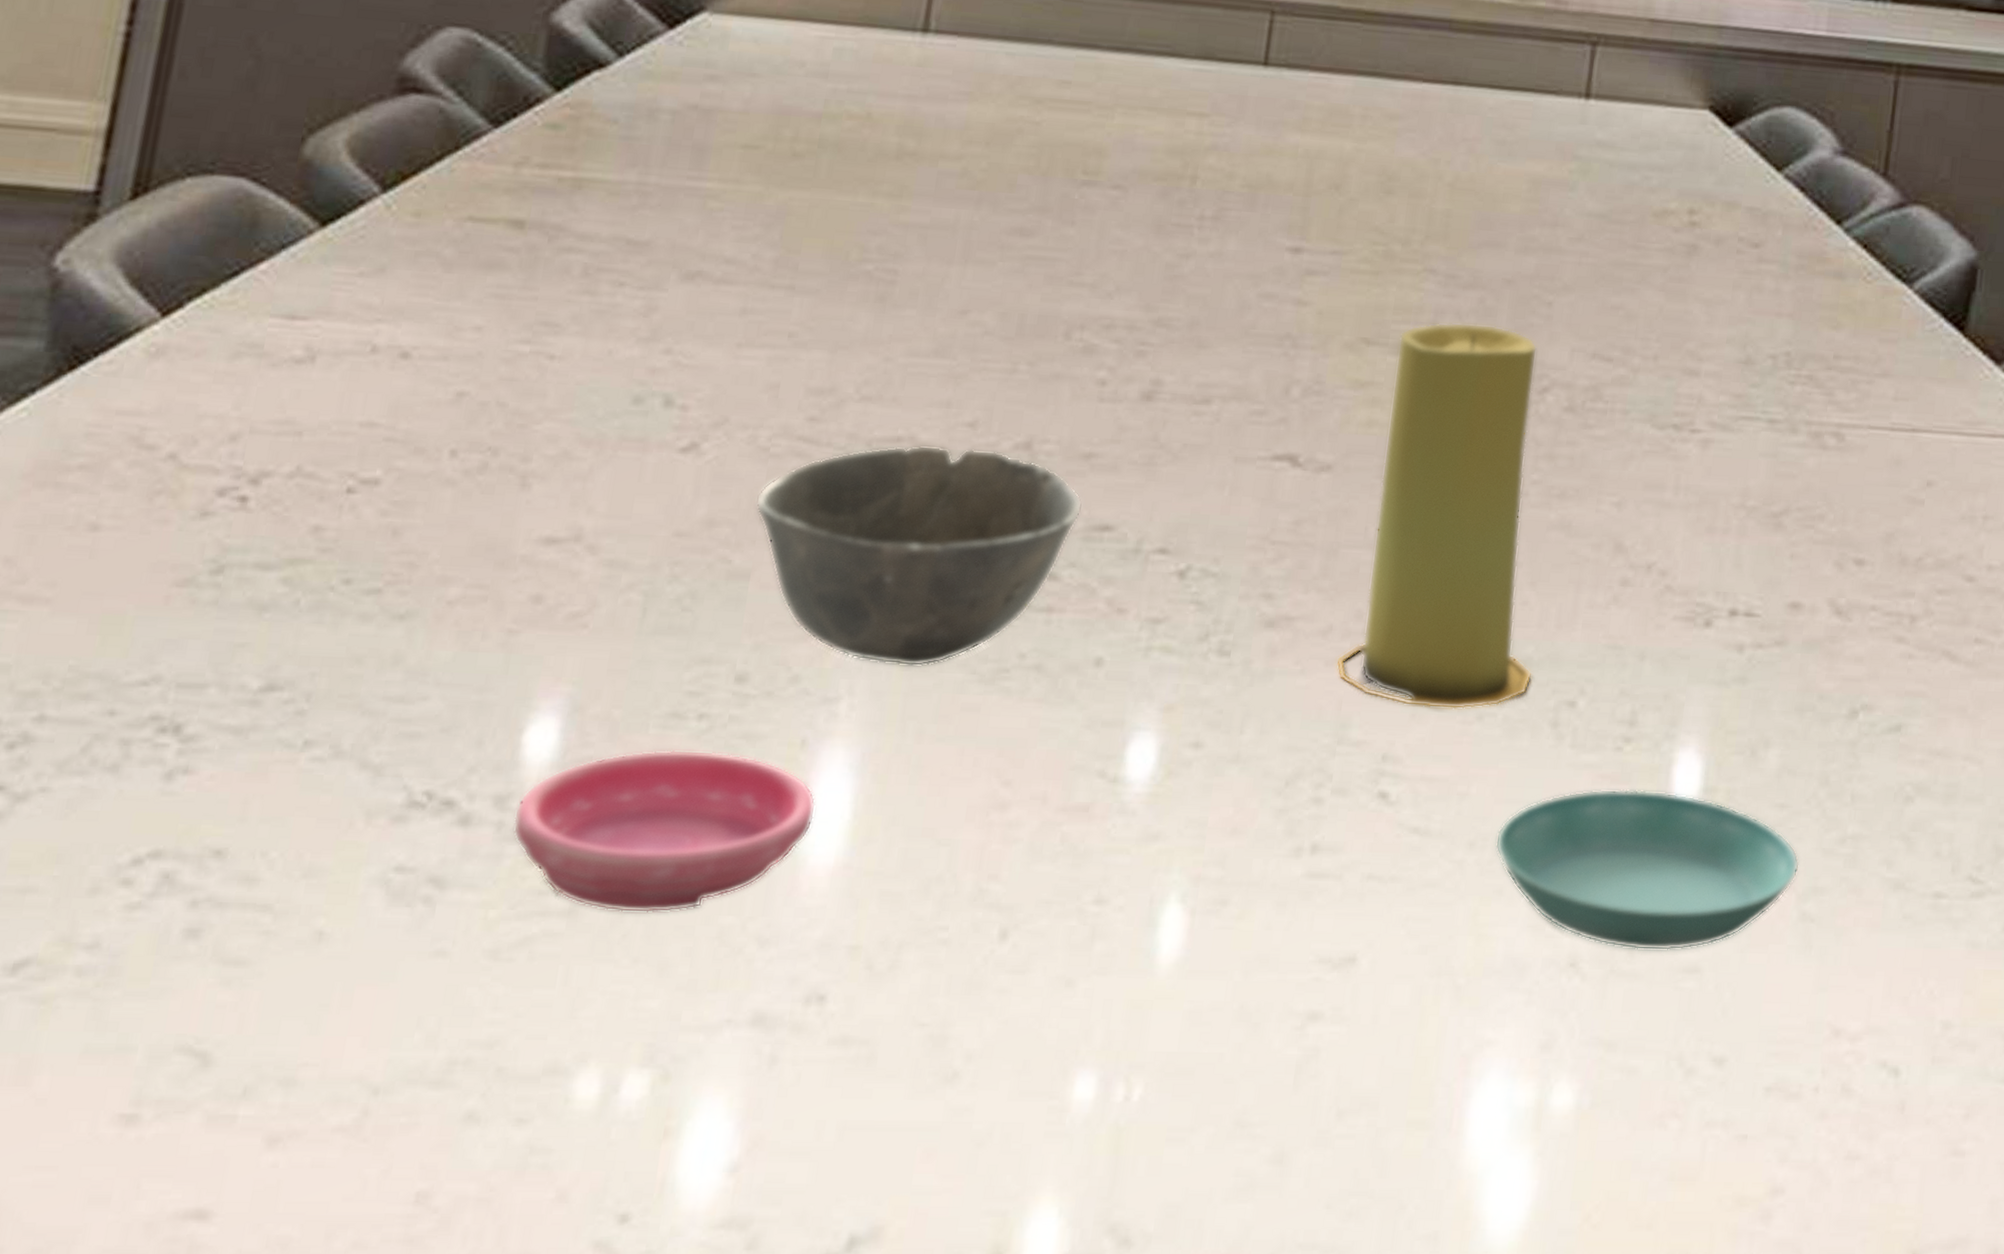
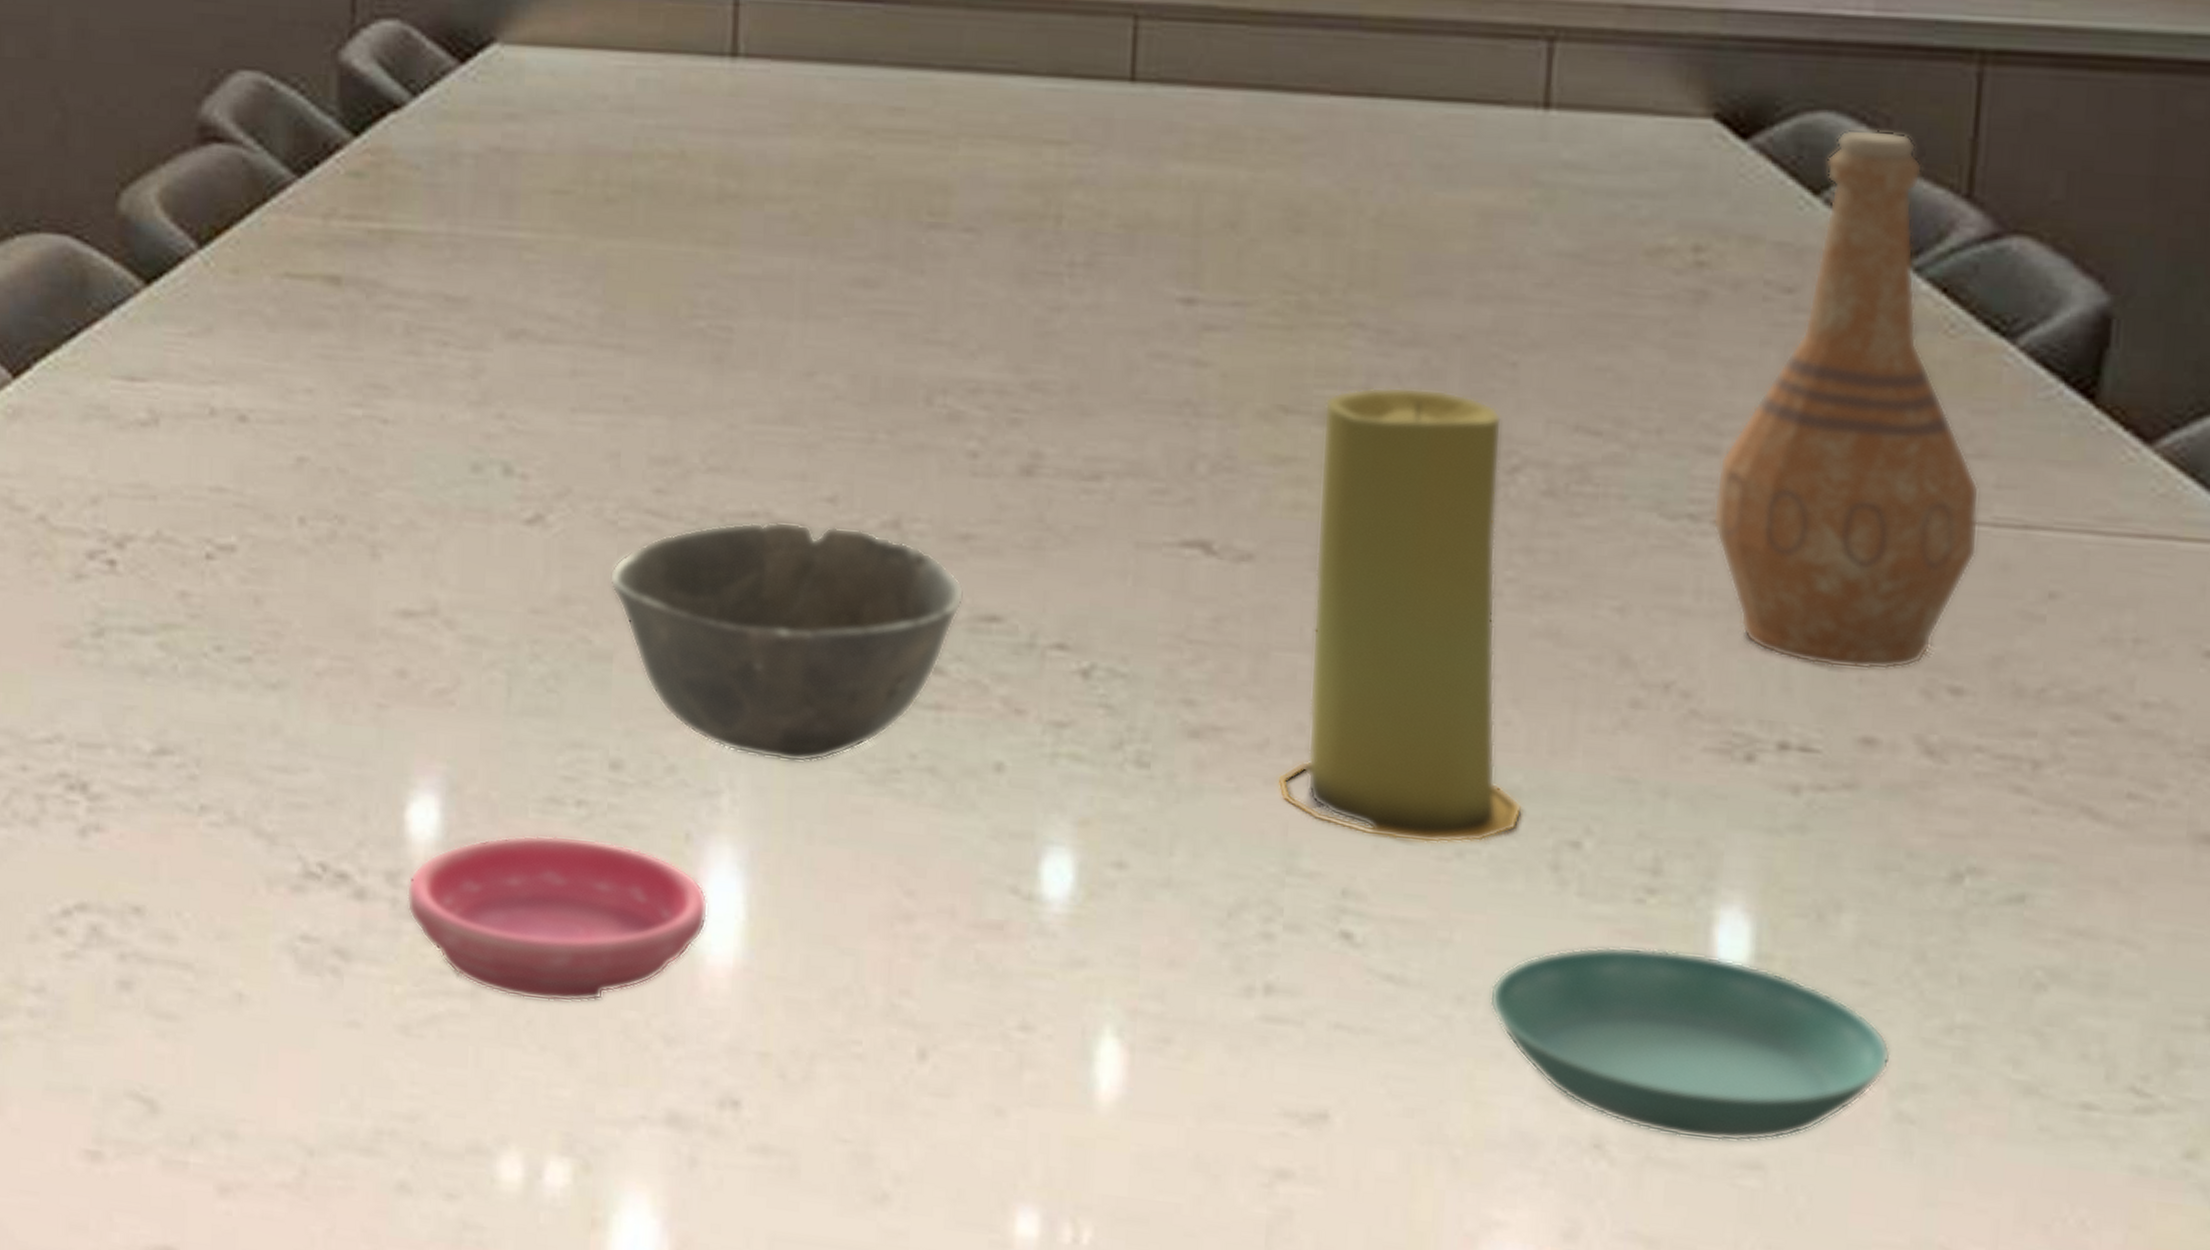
vase: none [1690,121,1883,548] -> present [1712,129,1980,670]

